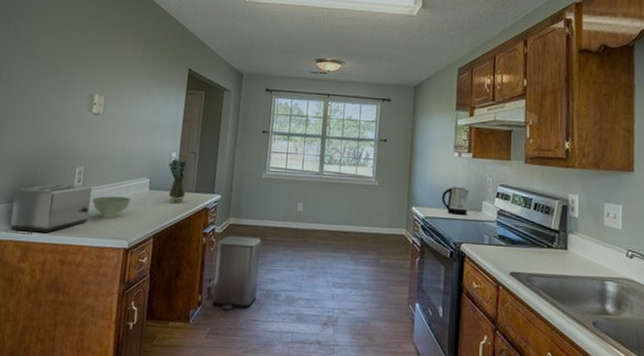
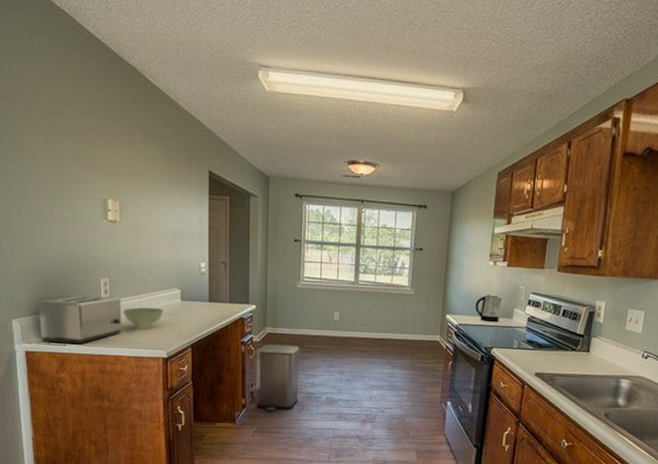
vase: present [168,157,187,204] -> none [198,267,219,314]

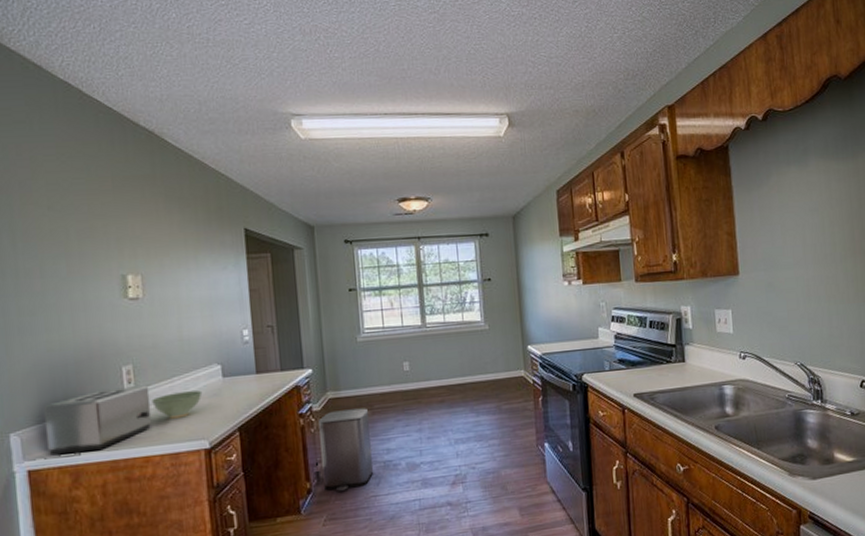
kettle: present [474,294,502,323] -> none [556,316,586,348]

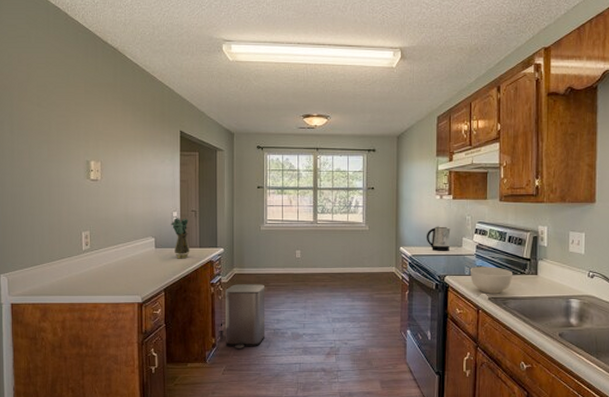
toaster: present [43,385,152,455] -> none [25,248,101,295]
bowl: present [152,390,203,419] -> none [102,256,139,276]
vase: none [241,335,269,388] -> present [171,216,190,259]
kettle: none [556,316,586,348] -> present [426,226,451,252]
bowl: none [609,357,659,390] -> present [469,267,513,294]

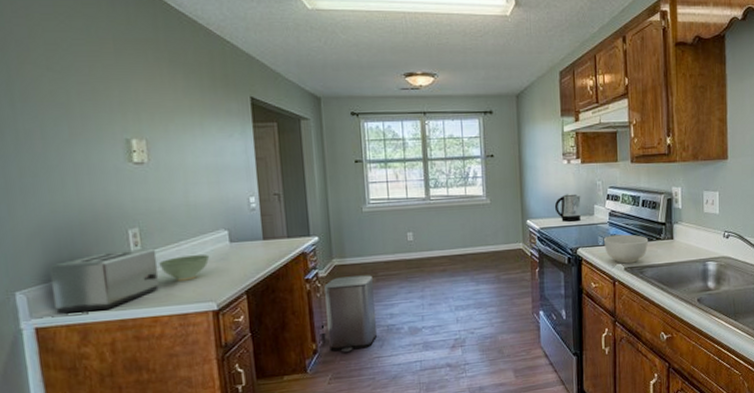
toaster: none [25,248,101,295] -> present [49,248,160,314]
bowl: none [102,256,139,276] -> present [159,254,210,281]
vase: present [171,216,190,259] -> none [248,202,276,254]

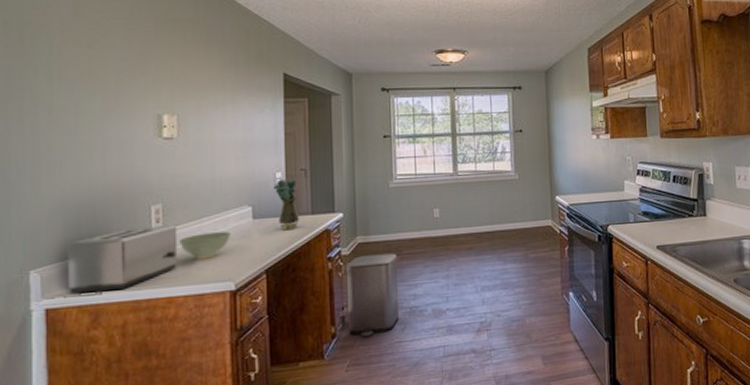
vase: none [248,202,276,254] -> present [273,178,299,231]
kettle: present [554,194,582,223] -> none [584,169,612,199]
bowl: present [603,234,649,264] -> none [634,211,681,242]

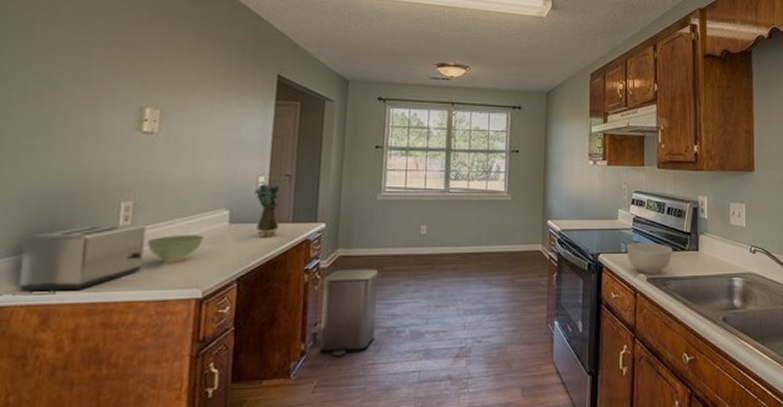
bowl: none [634,211,681,242] -> present [626,242,673,274]

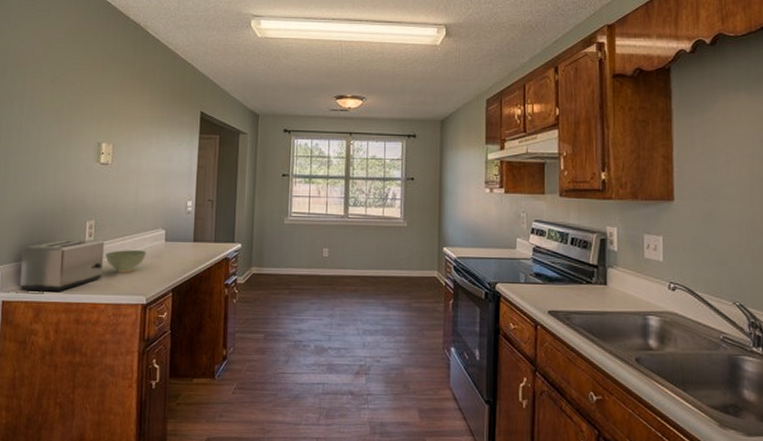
vase: present [254,182,280,238] -> none [184,206,204,255]
pedal bin: present [320,269,379,356] -> none [238,286,287,363]
bowl: present [626,242,673,274] -> none [525,273,578,307]

